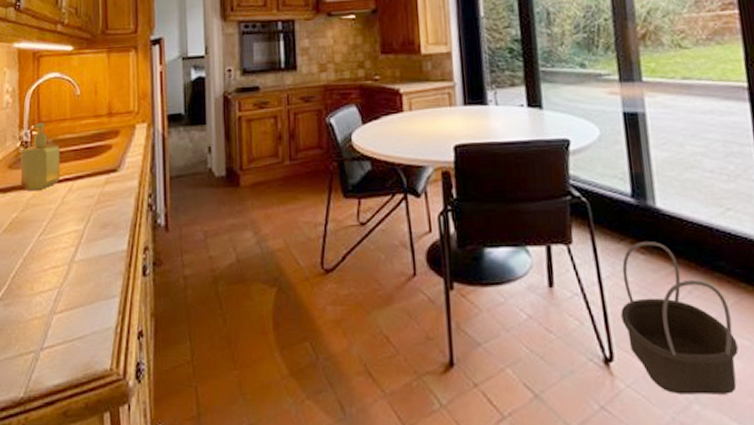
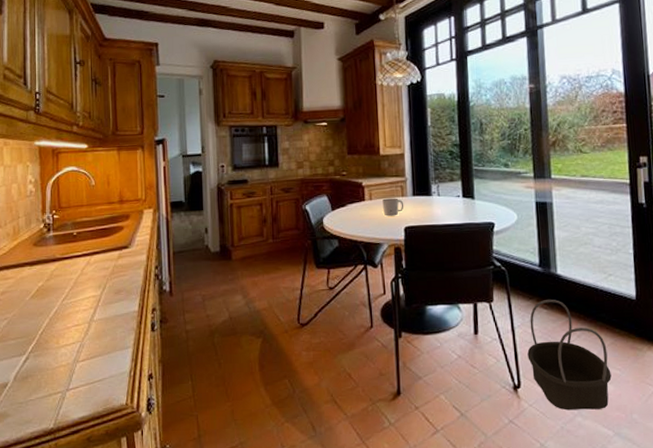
soap dispenser: present [20,122,60,190] -> none [44,207,79,264]
mug: none [425,108,453,132] -> present [382,198,404,217]

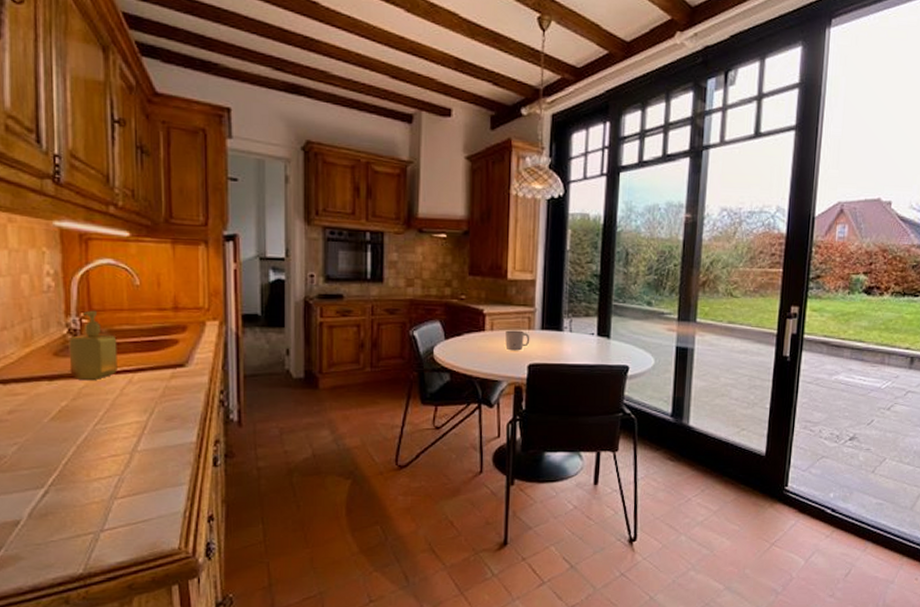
soap dispenser: none [44,207,79,264] -> present [69,310,118,380]
basket: present [527,299,612,411] -> none [647,451,730,564]

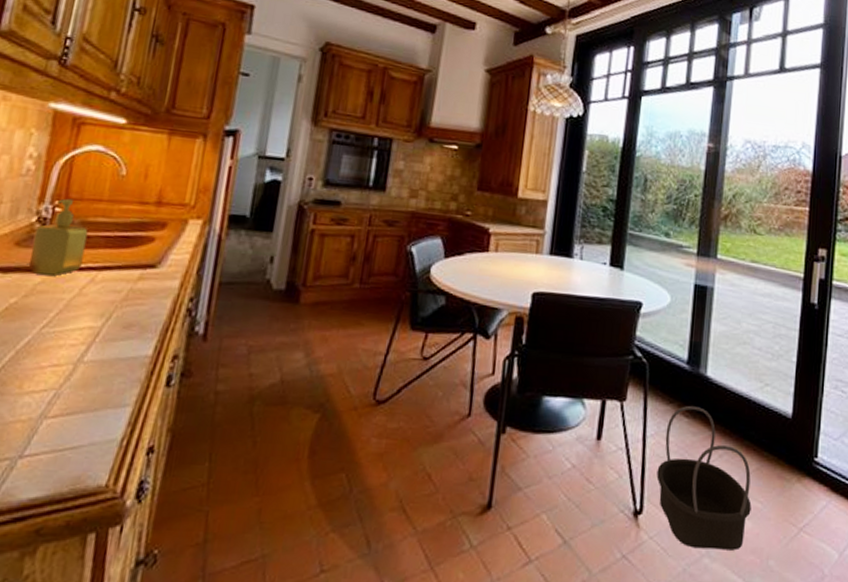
mug: present [505,330,530,351] -> none [509,252,537,277]
basket: none [647,451,730,564] -> present [656,405,752,551]

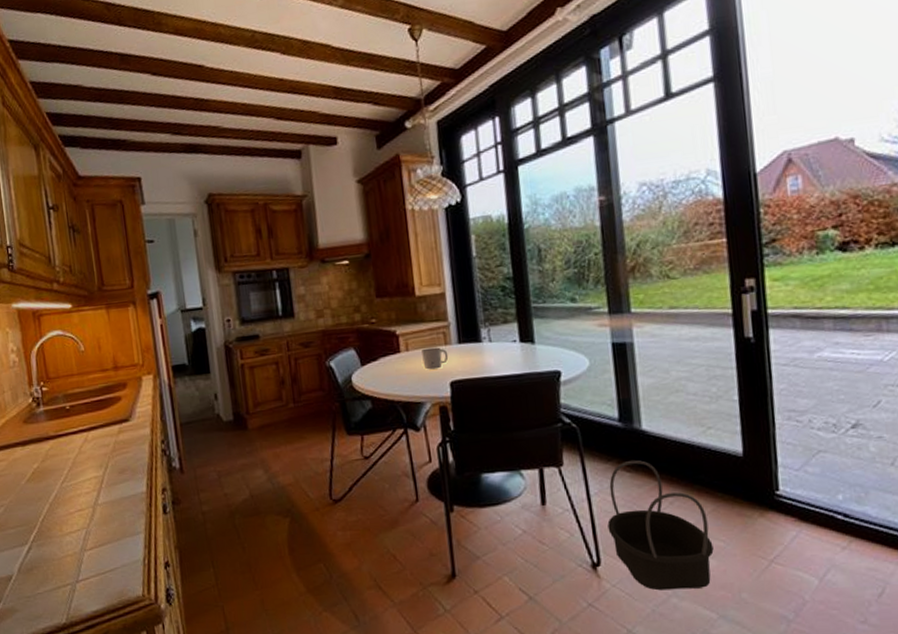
soap dispenser: present [28,198,88,276] -> none [34,378,75,443]
mug: none [509,252,537,277] -> present [422,347,449,370]

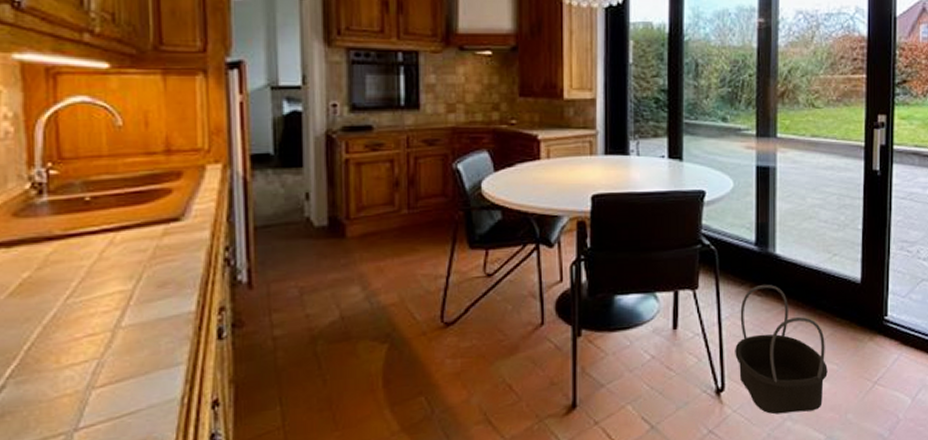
mug: present [422,347,449,370] -> none [564,157,593,181]

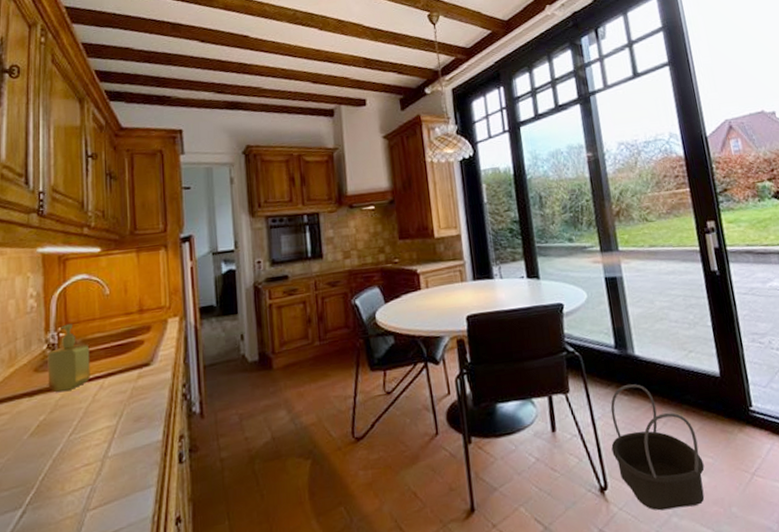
soap dispenser: none [32,158,95,244] -> present [47,323,90,392]

